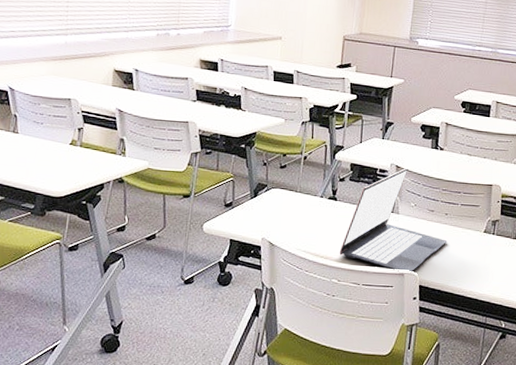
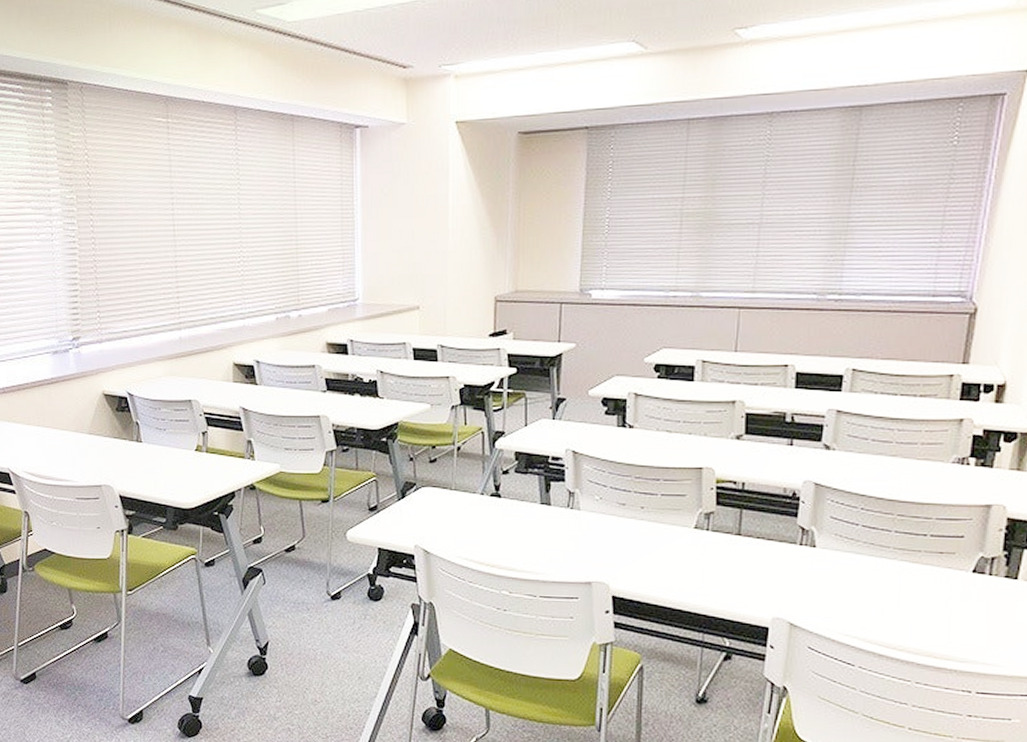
laptop: present [339,167,447,273] -> none [508,452,646,582]

